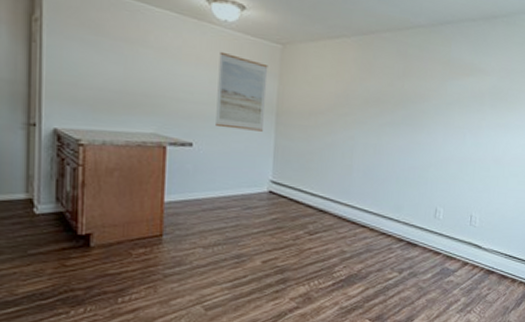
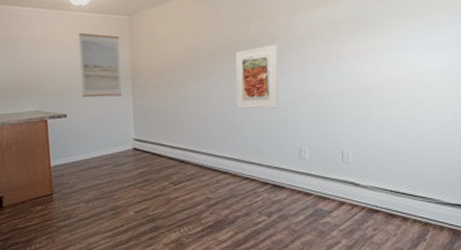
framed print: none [382,104,428,167] -> present [235,45,279,109]

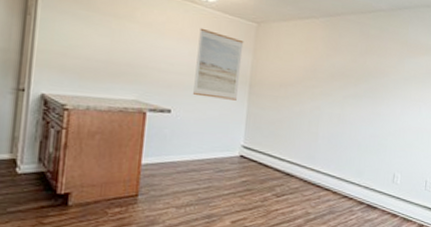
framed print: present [235,45,279,109] -> none [345,78,388,136]

